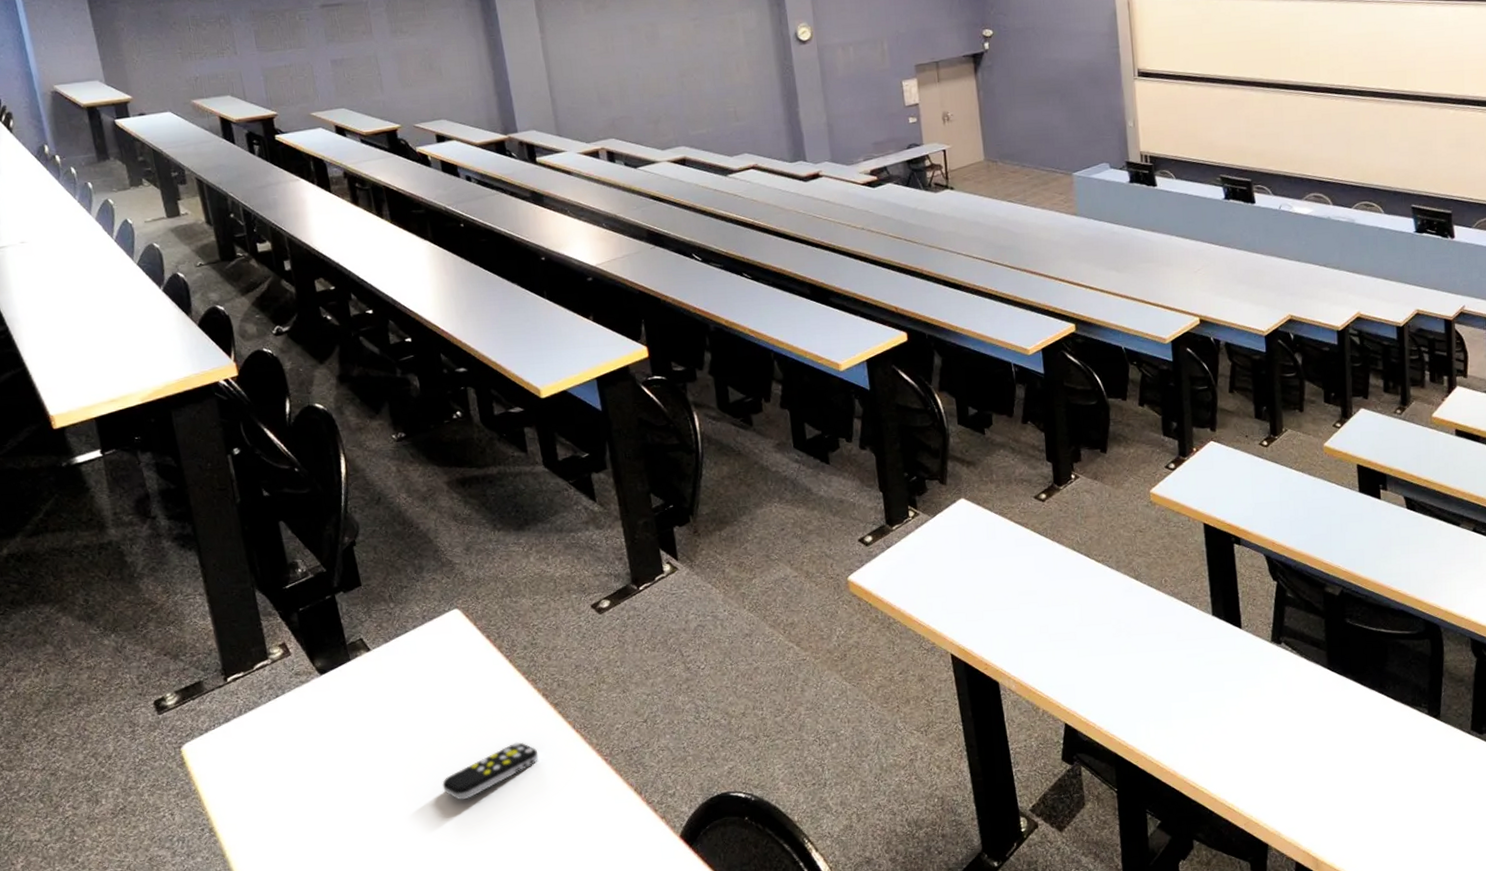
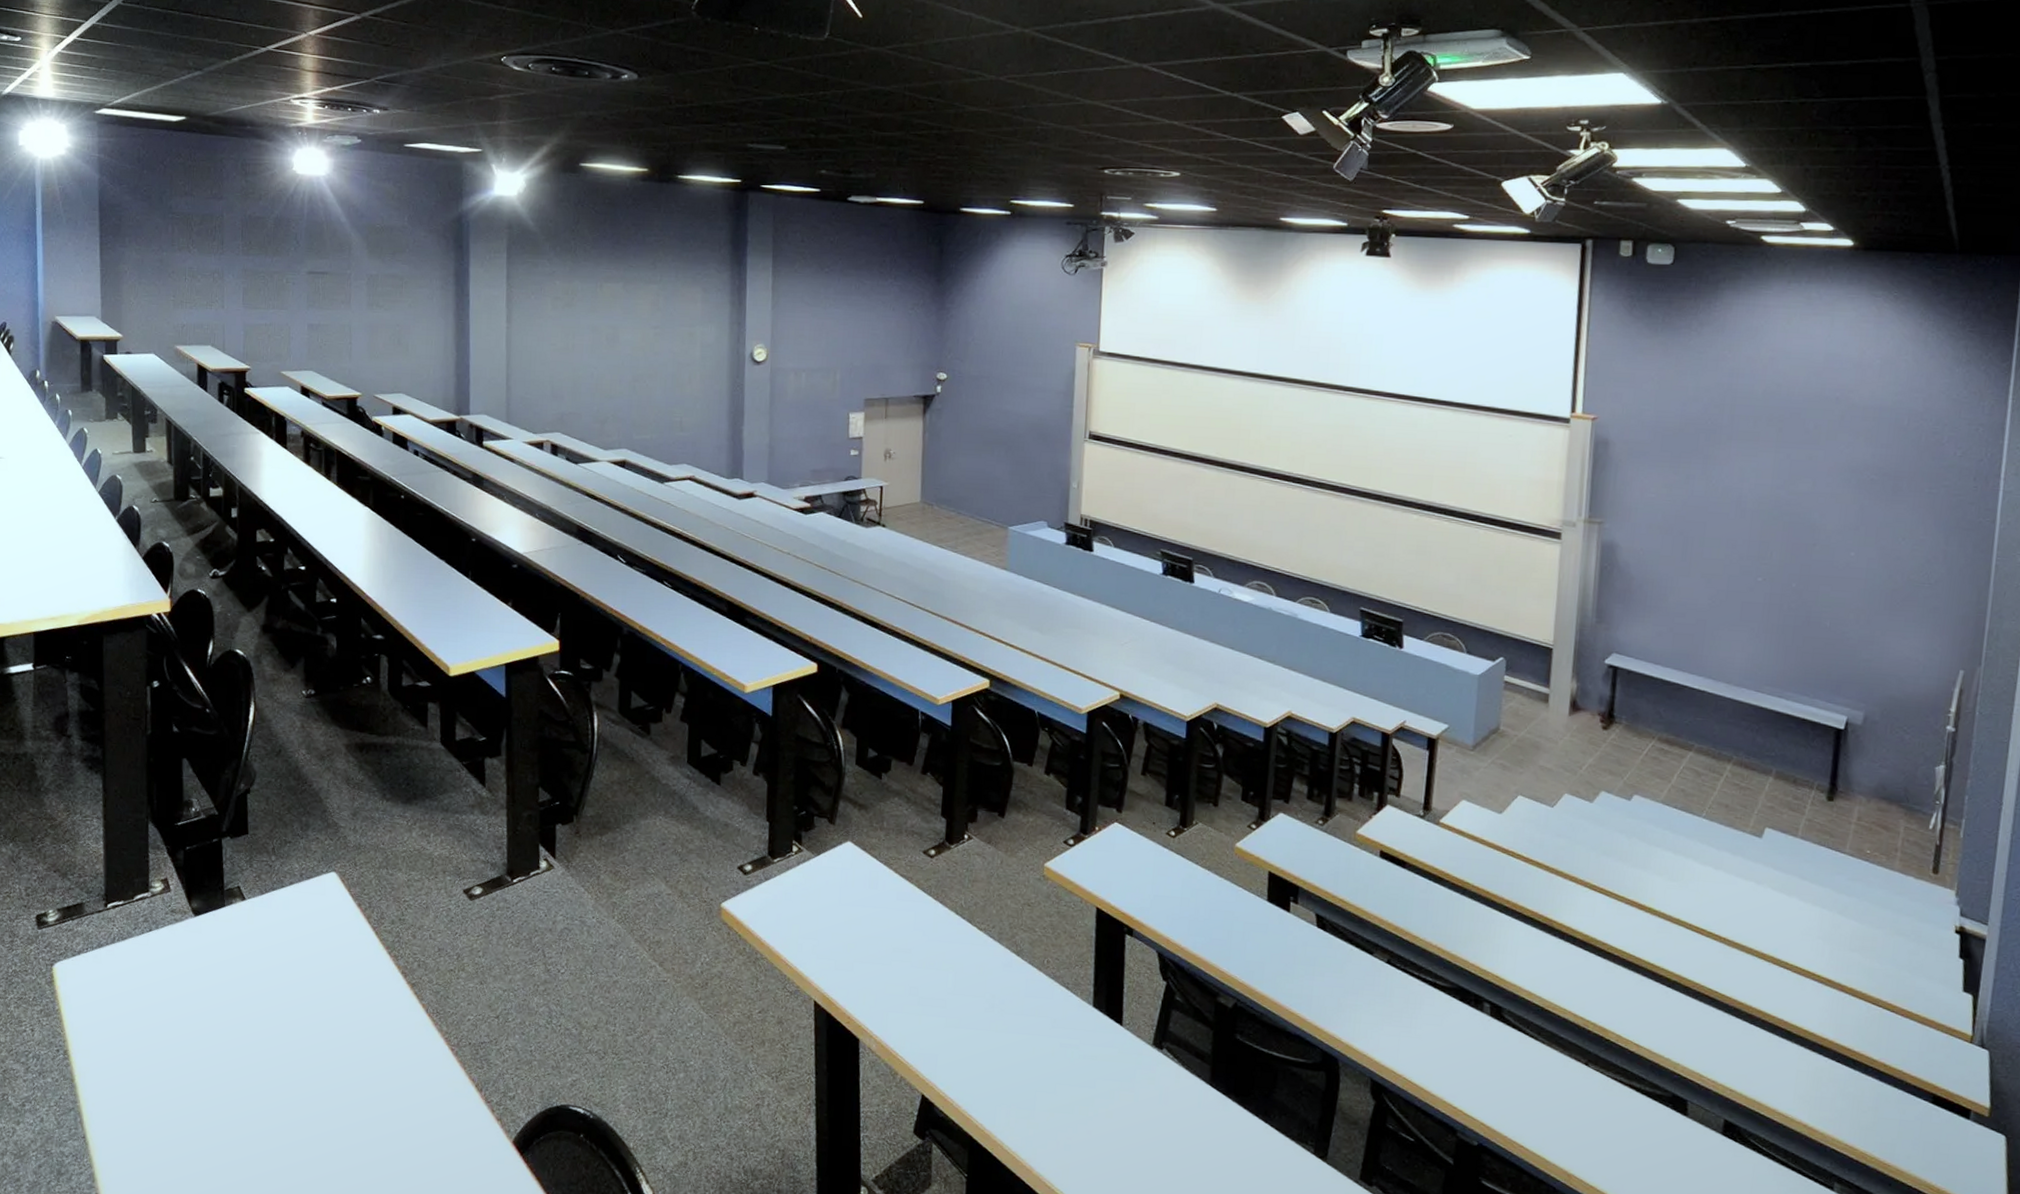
remote control: present [442,741,539,800] -> none [290,1015,388,1066]

